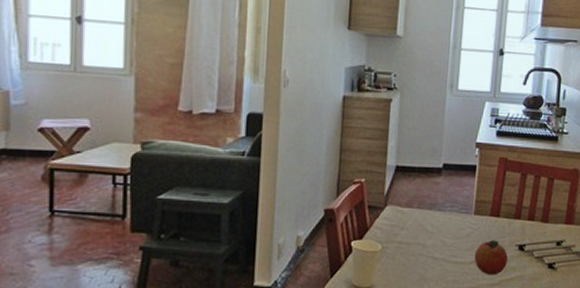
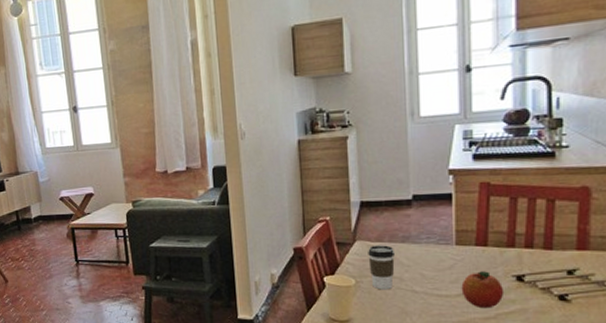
coffee cup: none [396,211,421,256] -> present [368,245,395,290]

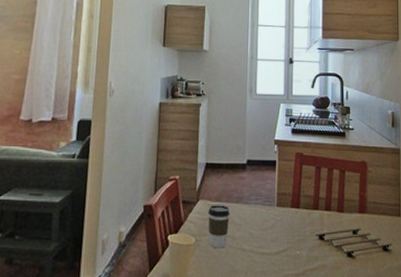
fruit: present [461,271,505,309] -> none [279,231,310,266]

